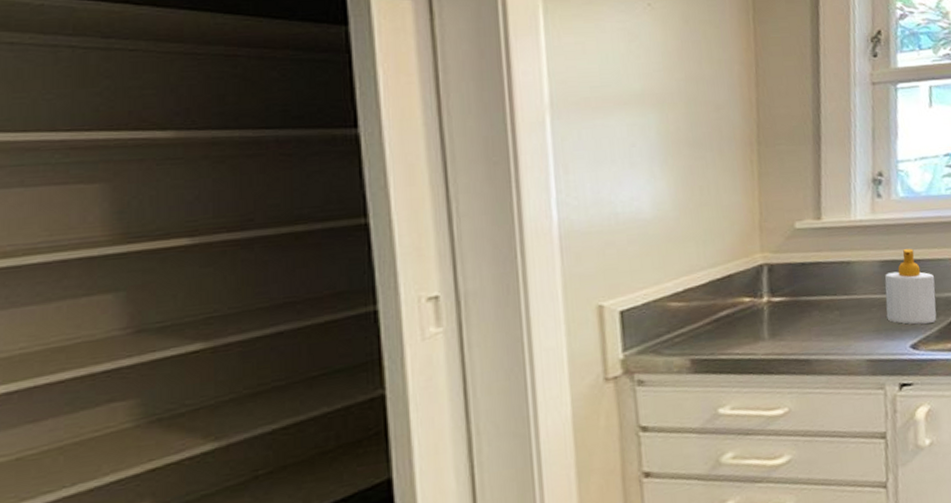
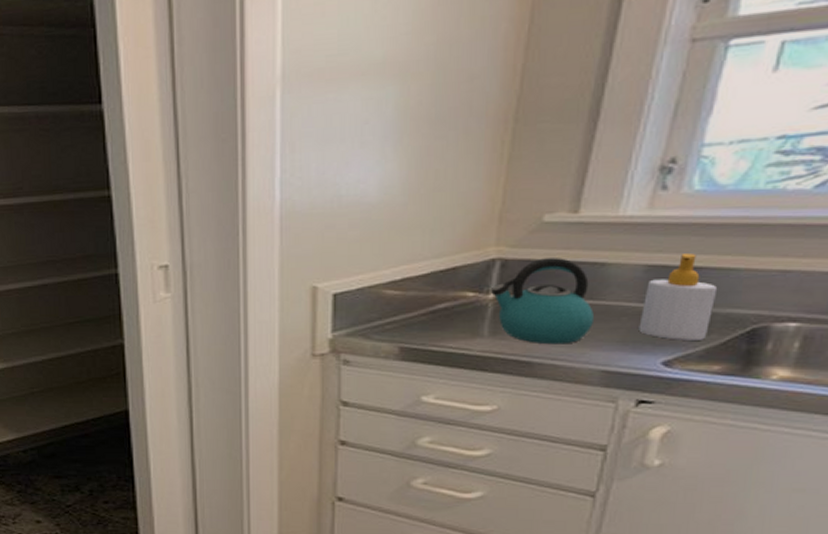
kettle: none [764,259,852,341] -> present [491,258,594,345]

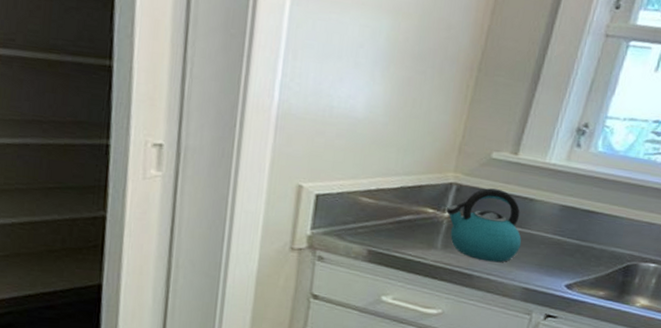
soap bottle: present [638,253,718,340] -> none [551,200,608,270]

